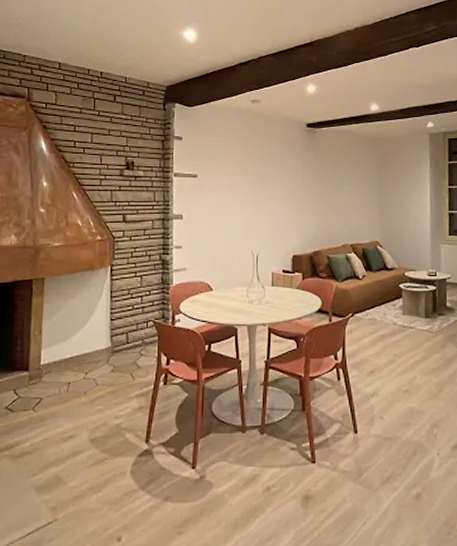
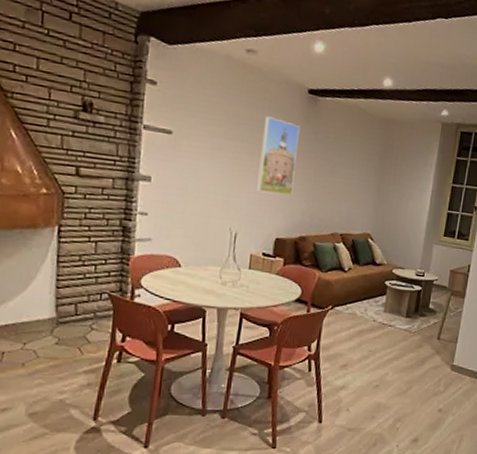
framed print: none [272,151,303,216] -> present [257,116,300,195]

